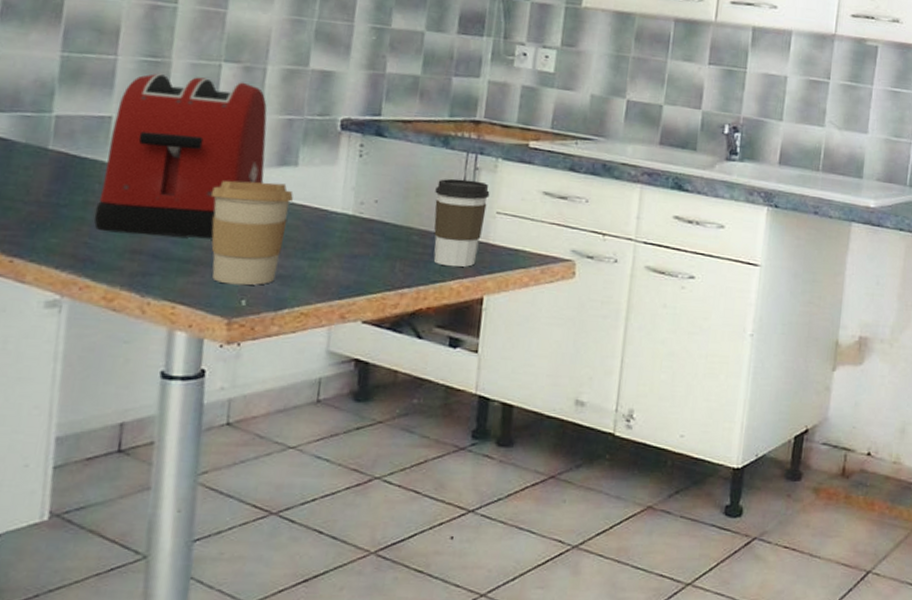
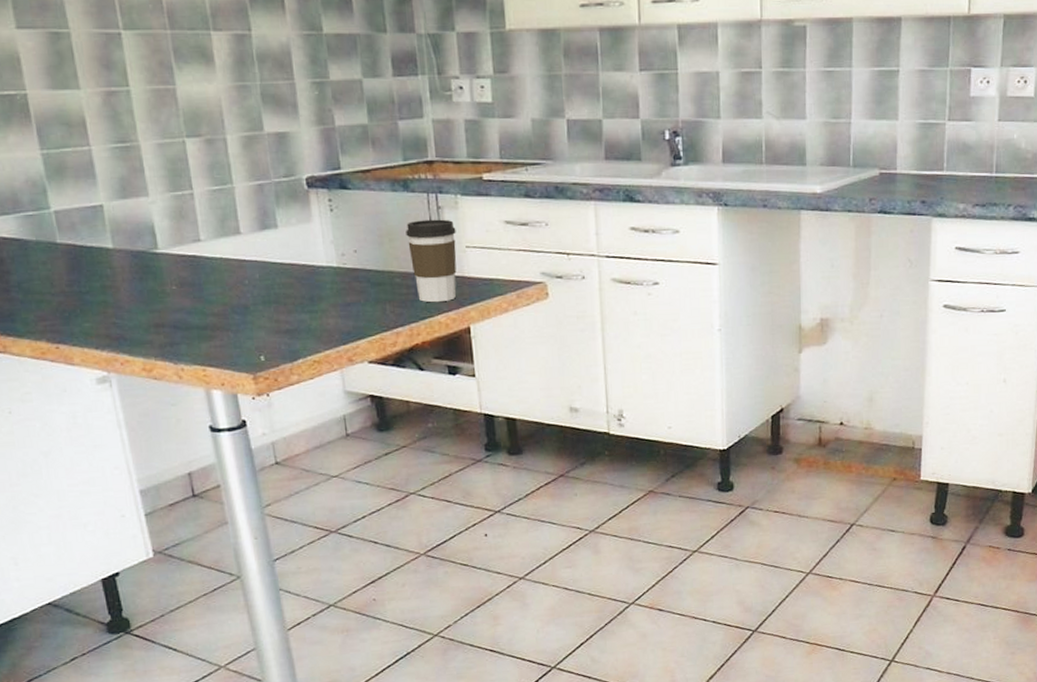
toaster: present [93,73,267,239] -> none [105,155,252,311]
coffee cup: present [211,180,293,286] -> none [209,246,284,344]

